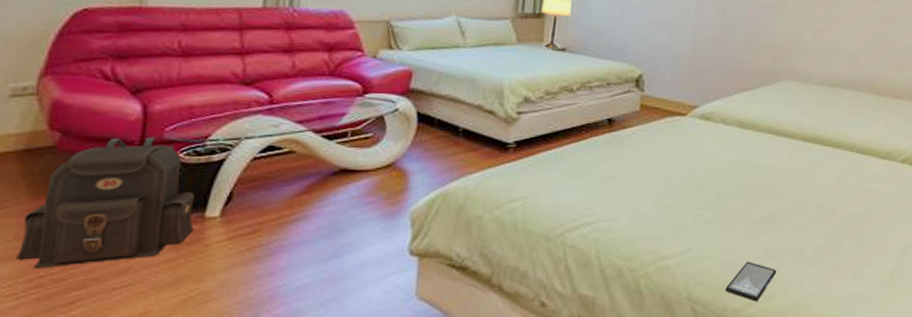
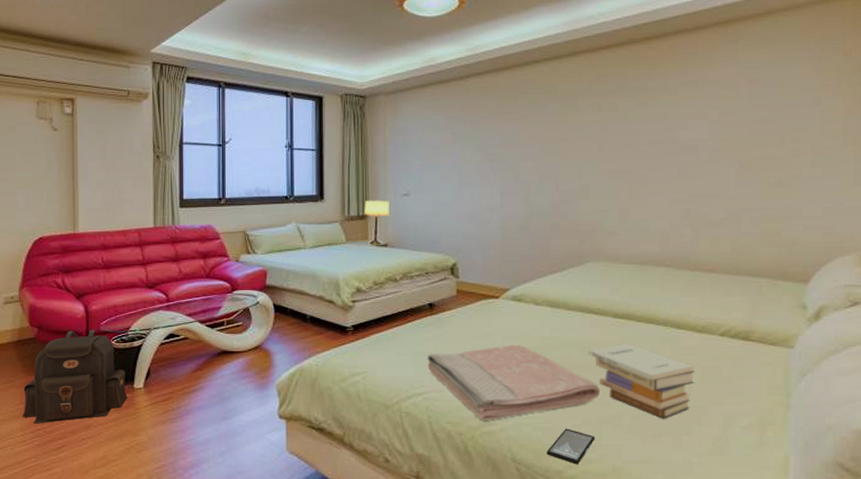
towel: none [600,167,784,254] -> present [427,344,600,420]
books: none [775,168,877,249] -> present [588,343,695,419]

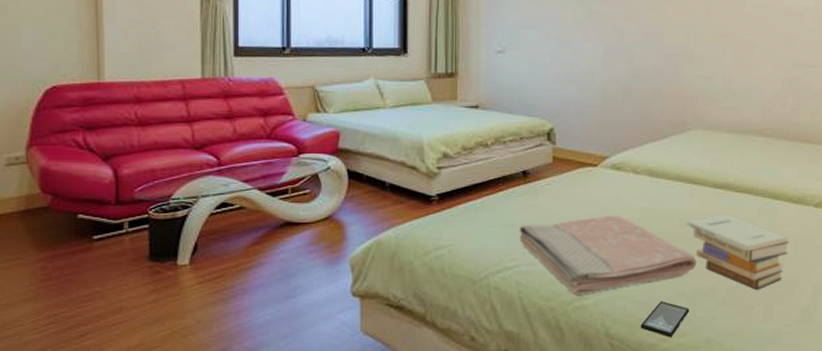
backpack: present [23,329,128,424] -> none [34,197,170,308]
table lamp: present [364,201,389,245] -> none [453,57,482,106]

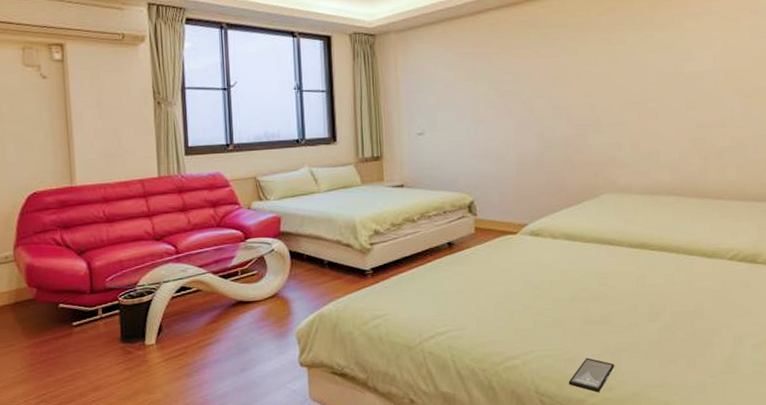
towel: present [519,215,696,294] -> none [448,278,618,355]
books: present [686,214,789,290] -> none [605,271,707,343]

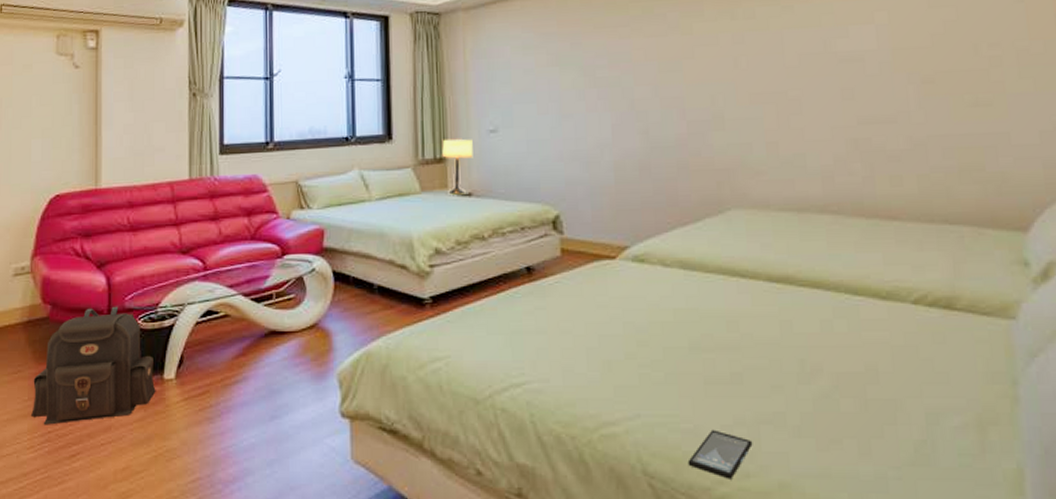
backpack: none [25,286,139,389] -> present [31,306,156,425]
table lamp: none [378,141,404,186] -> present [442,139,473,195]

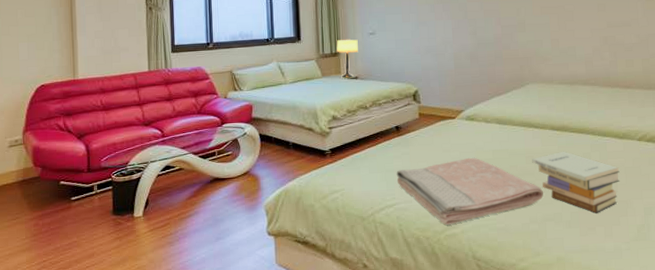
backpack: present [31,306,156,425] -> none [29,166,128,256]
towel: none [526,318,755,419] -> present [396,157,543,225]
smartphone: present [687,429,753,479] -> none [501,227,542,258]
books: none [736,315,884,417] -> present [532,151,620,213]

